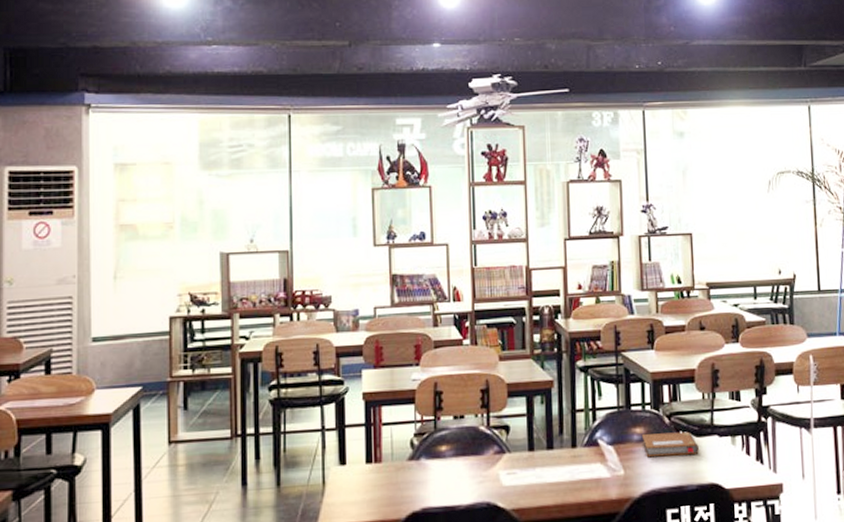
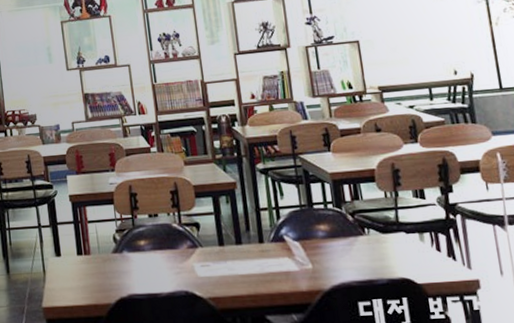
notebook: present [642,431,699,457] -> none [327,228,386,253]

